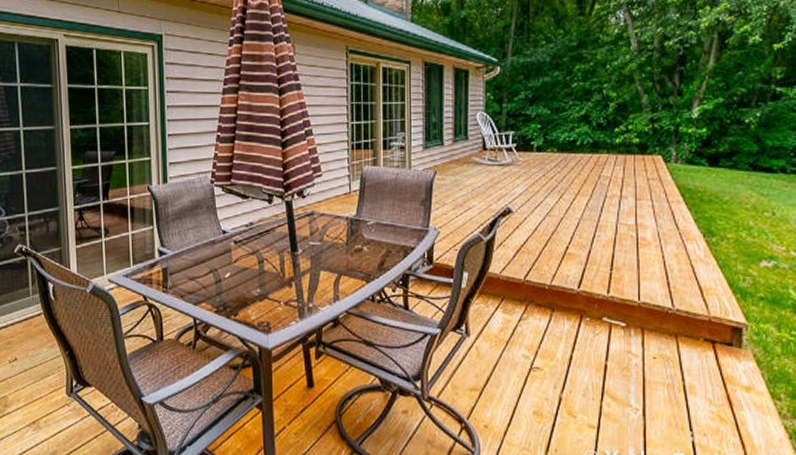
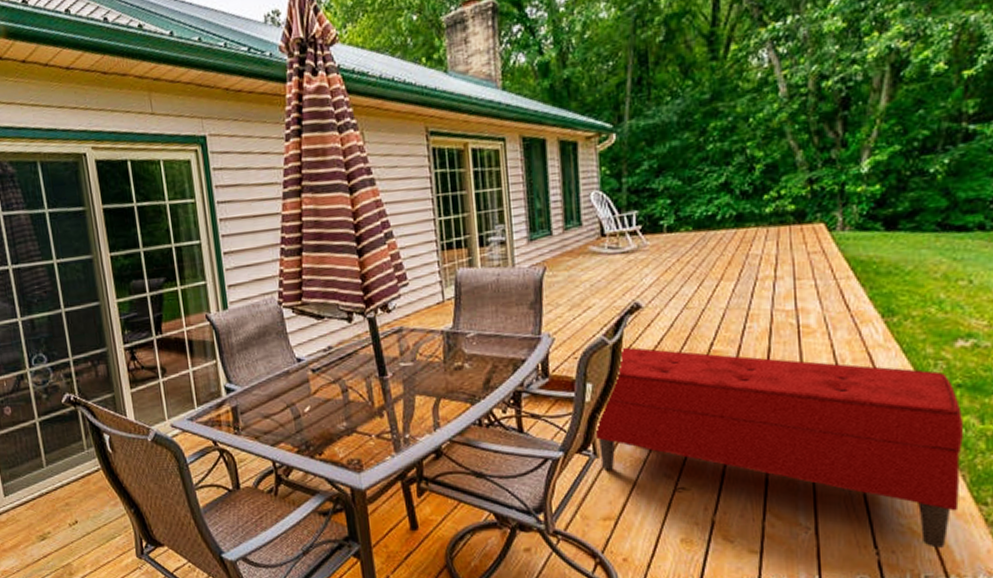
bench: none [469,244,764,434] -> present [596,347,963,548]

